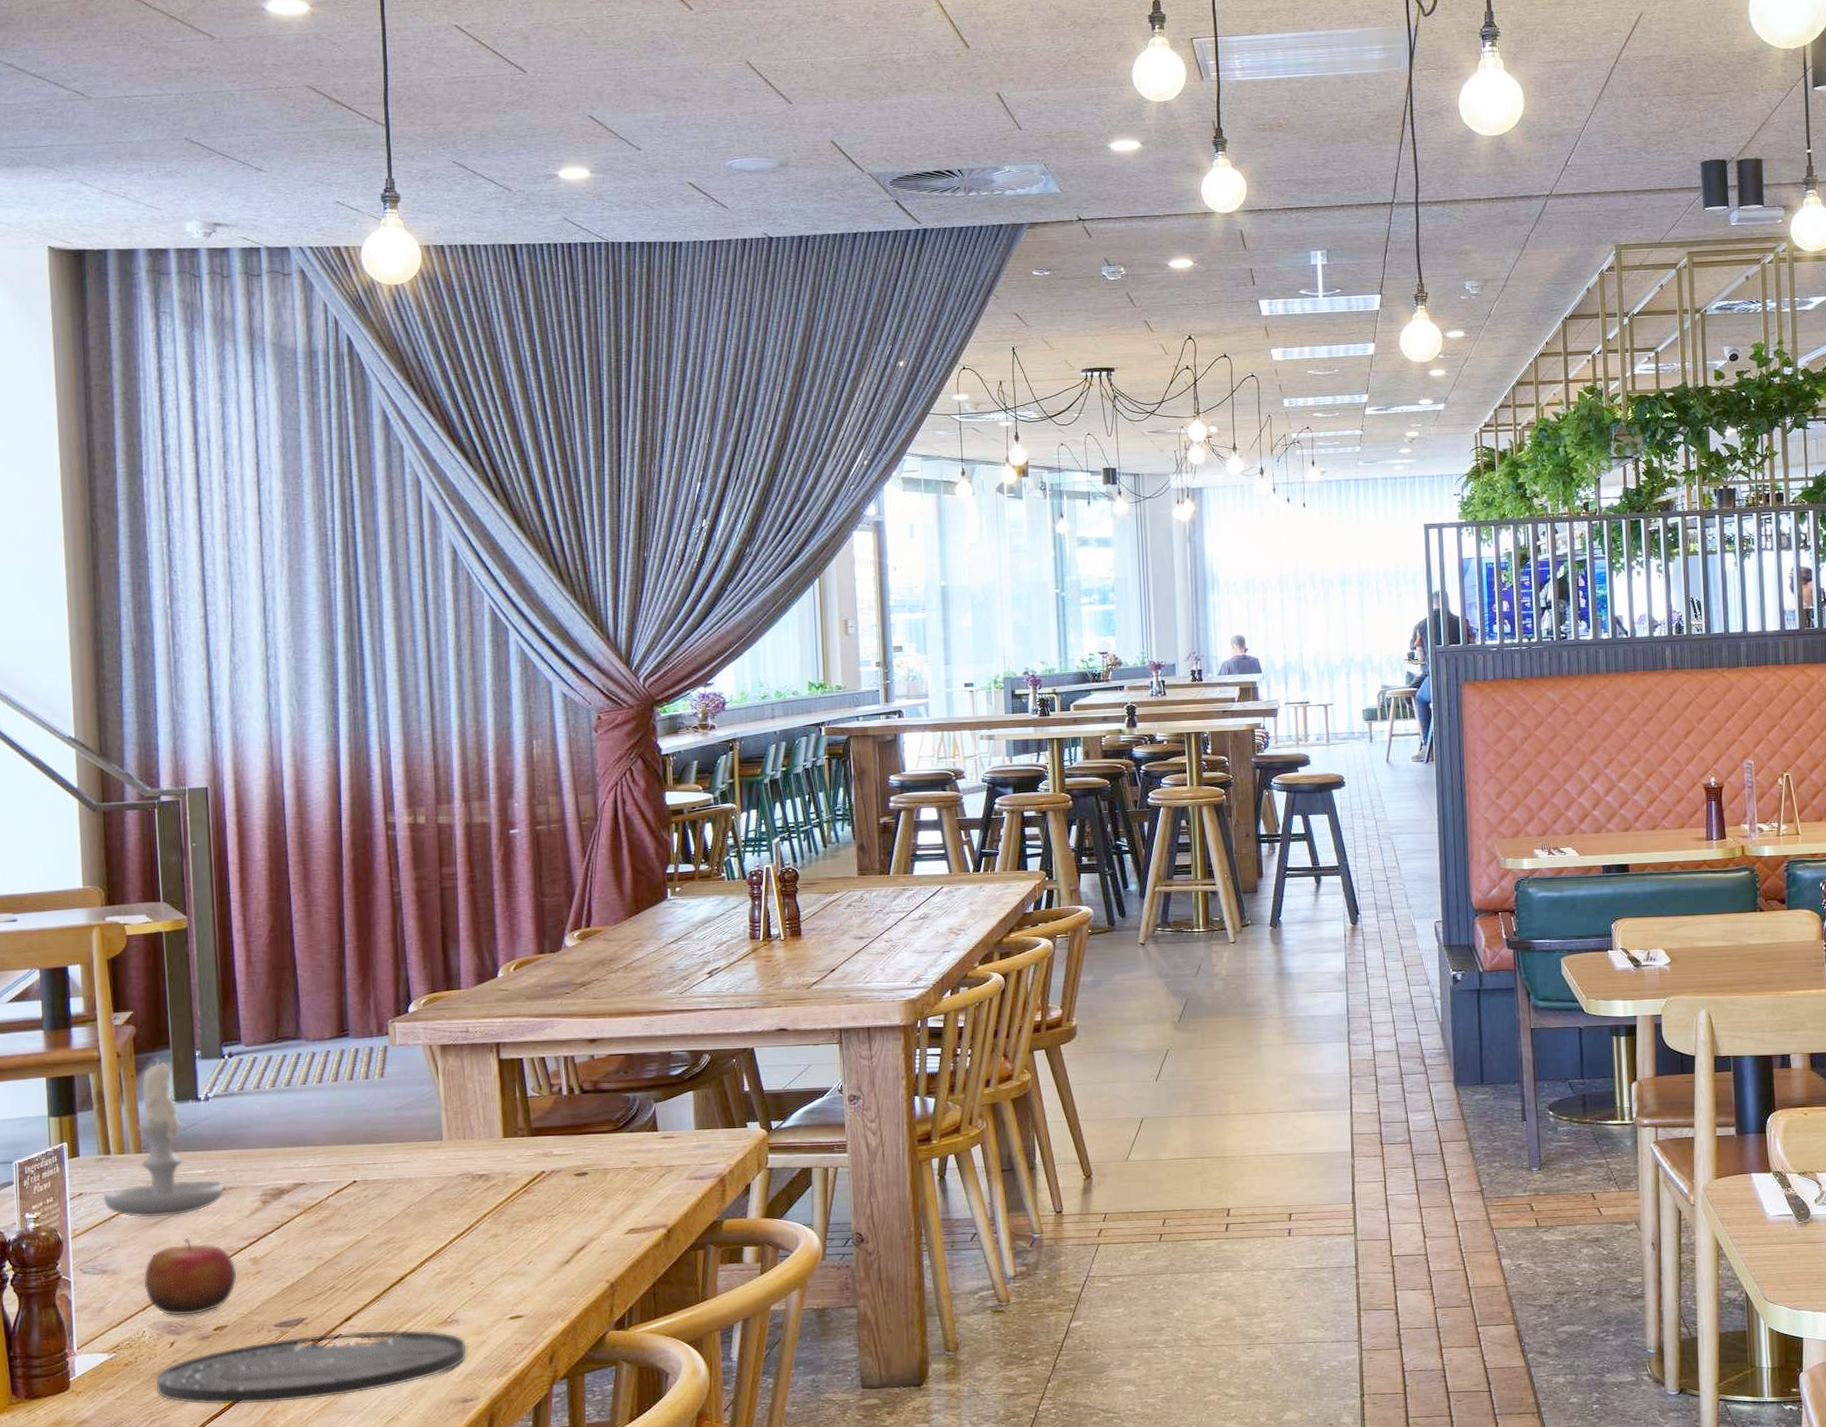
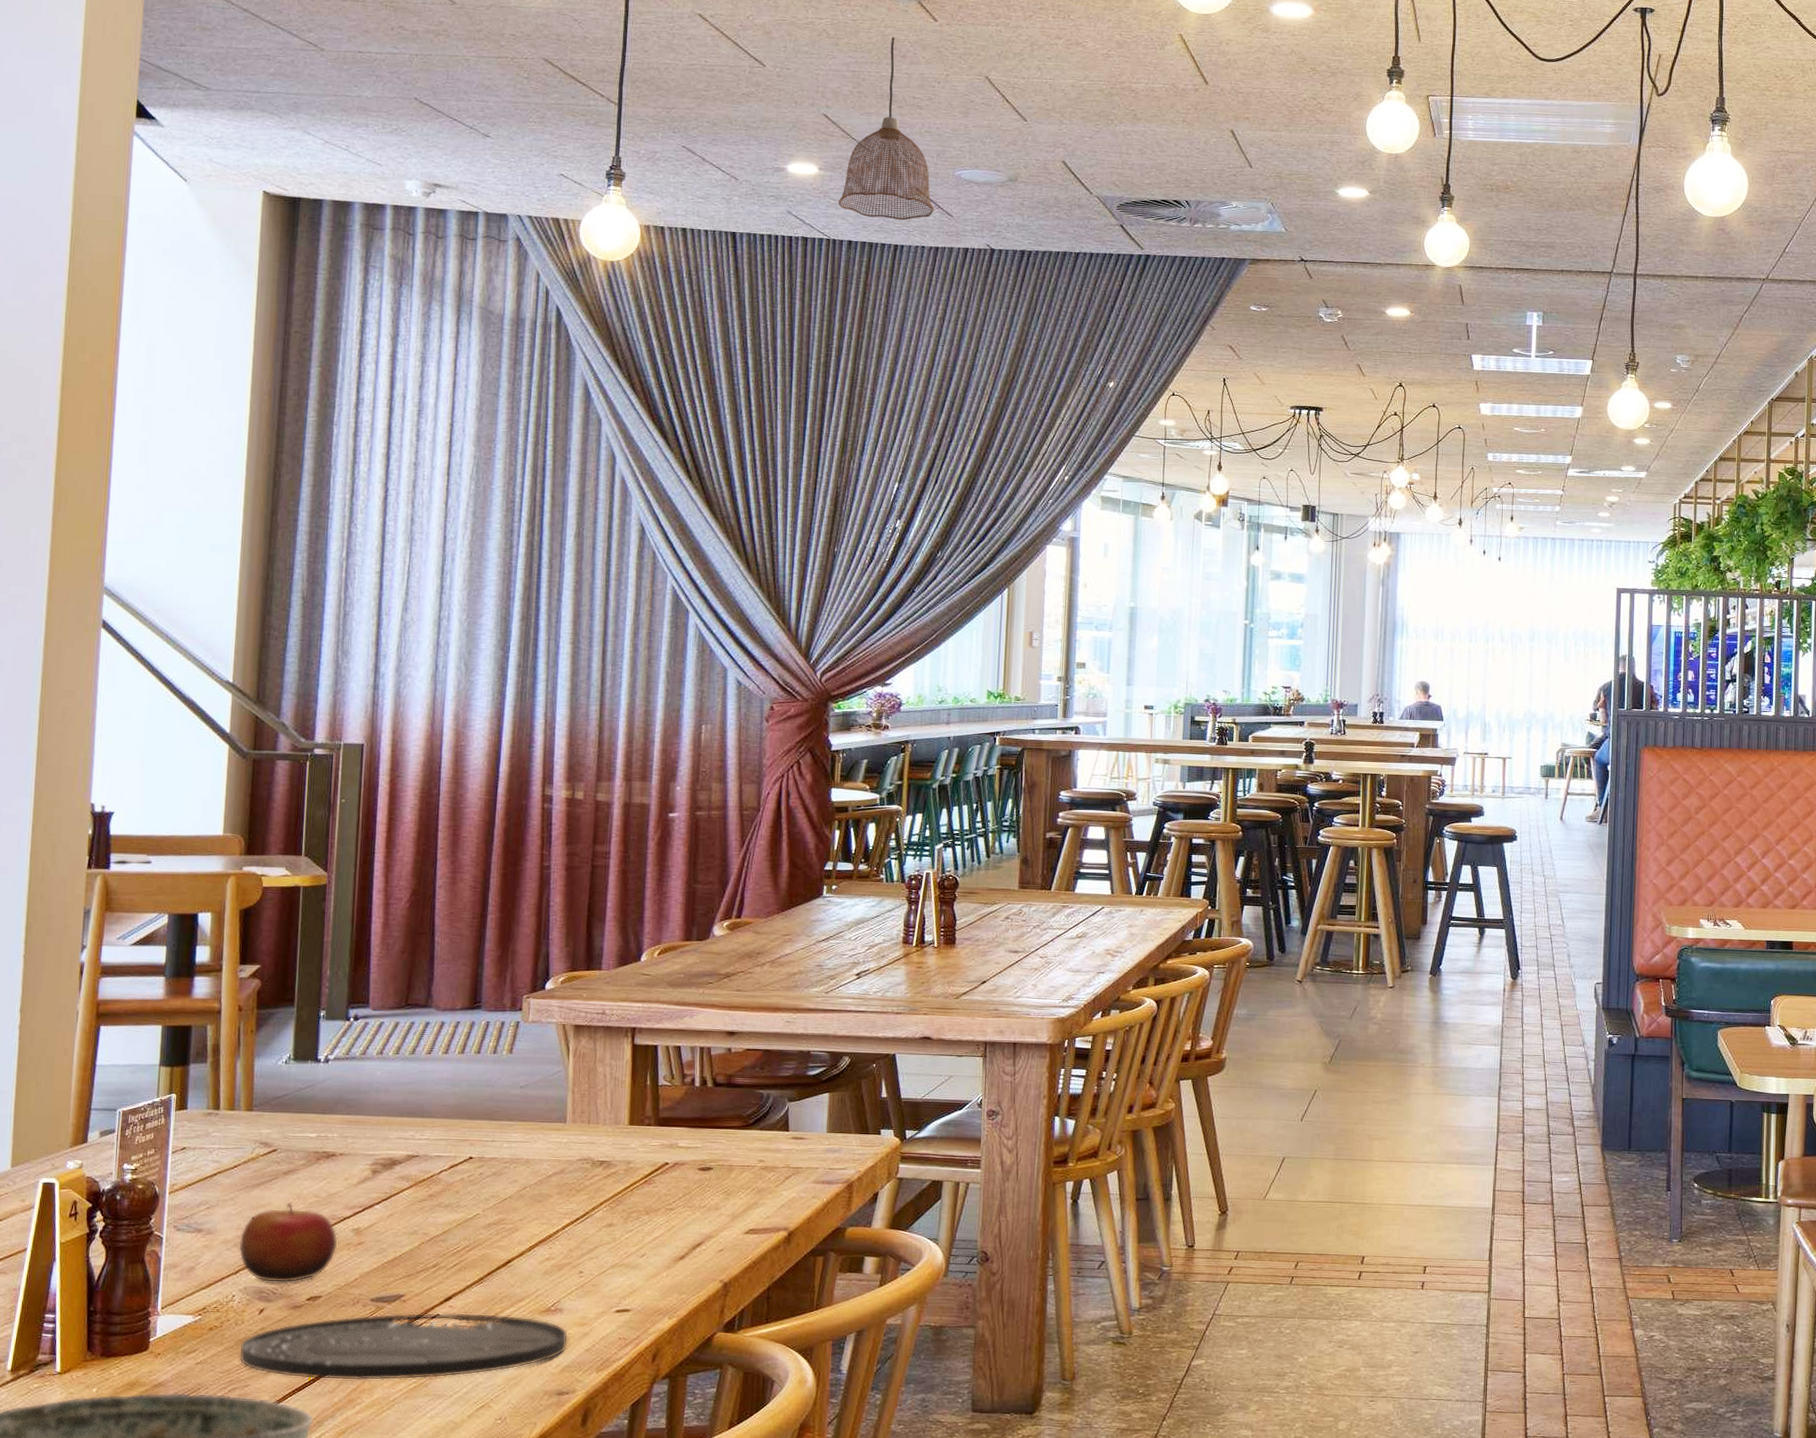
candle: present [102,1058,225,1219] -> none [206,1015,335,1179]
pendant lamp: none [612,30,709,217] -> present [838,37,934,221]

